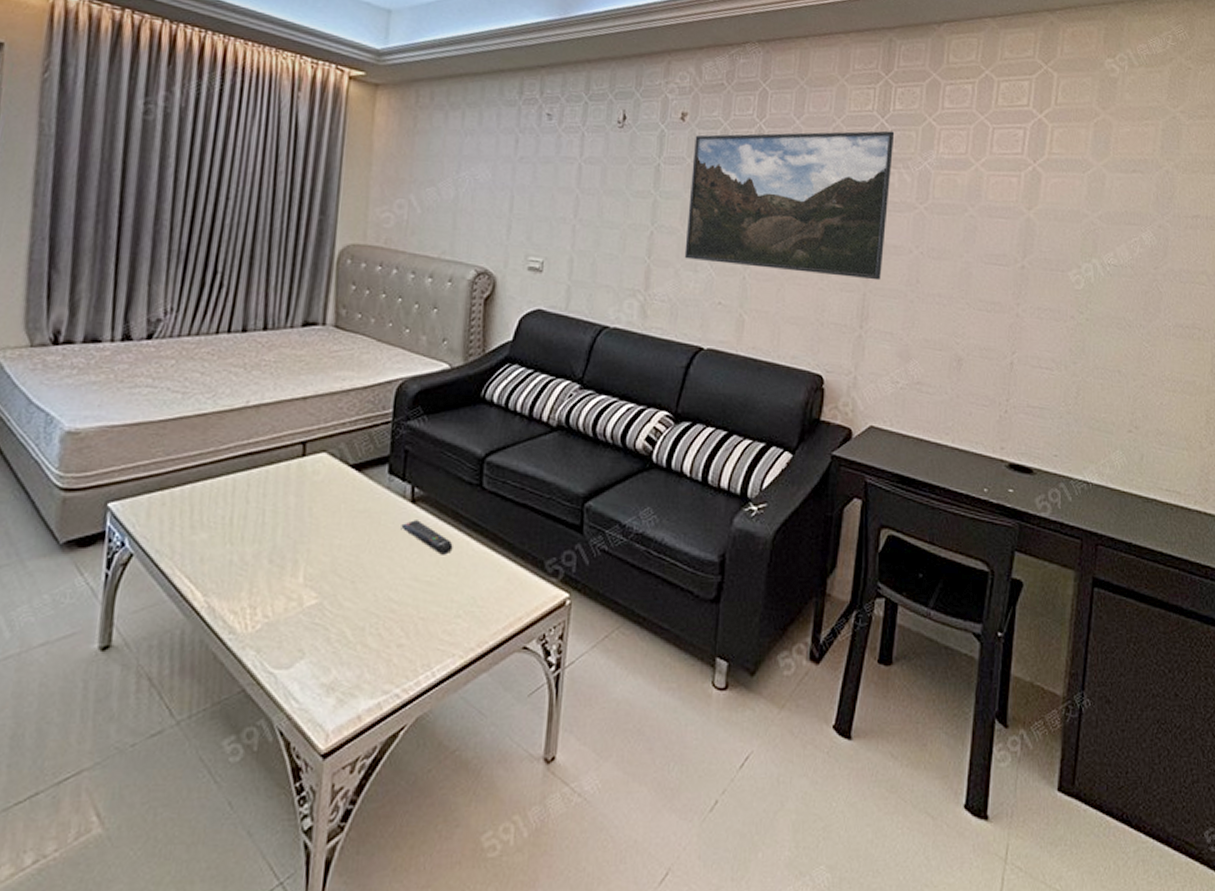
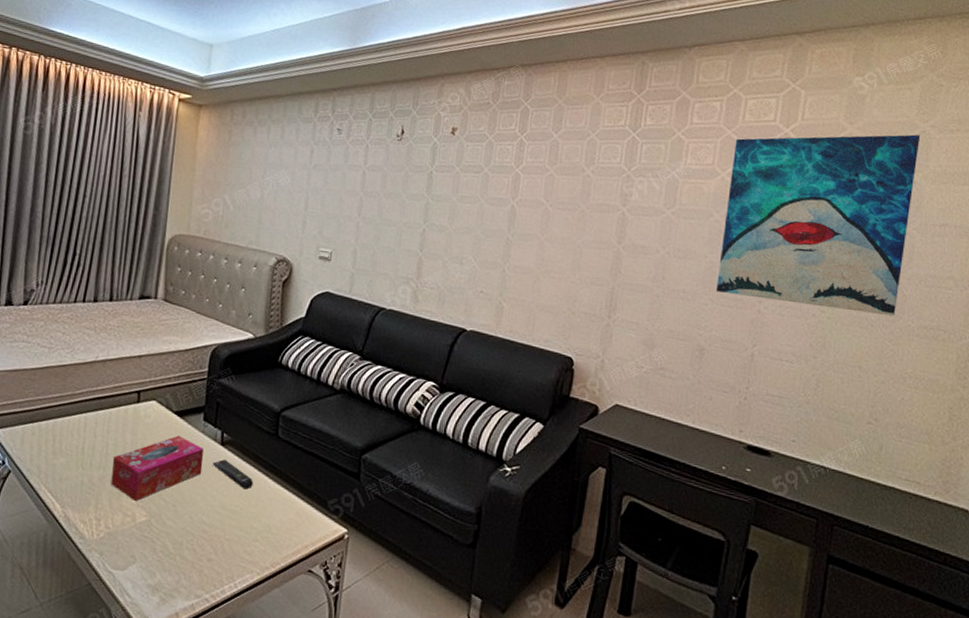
tissue box: none [269,494,390,580] -> present [111,435,204,501]
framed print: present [684,130,895,281] -> none [452,143,645,276]
wall art: none [972,120,1171,316] -> present [715,134,921,317]

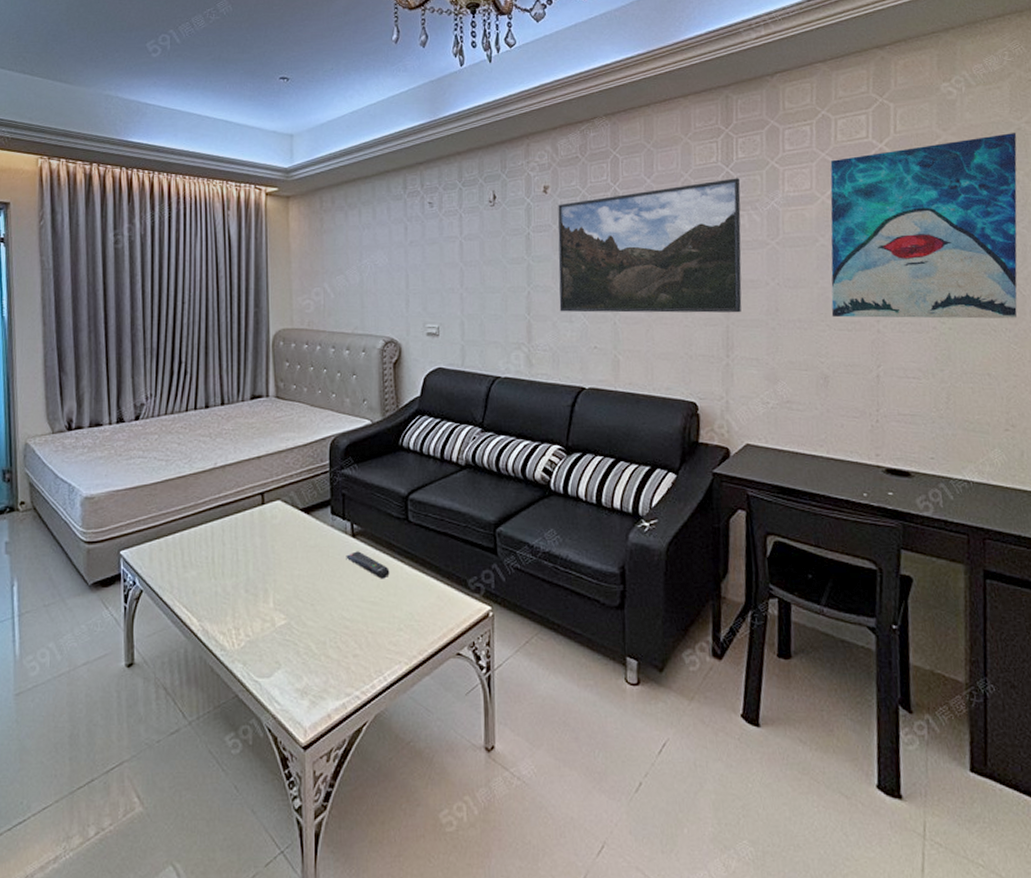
tissue box: present [111,435,204,501] -> none [244,533,336,605]
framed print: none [452,143,645,276] -> present [558,178,742,313]

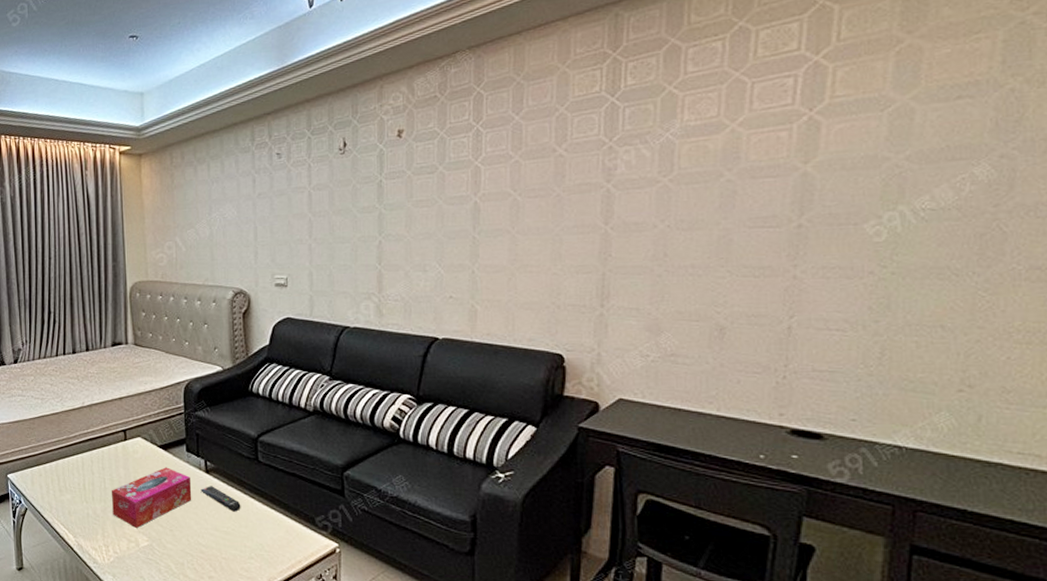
tissue box: none [244,533,336,605] -> present [111,467,192,528]
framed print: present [558,178,742,313] -> none [412,108,628,261]
wall art: present [830,133,1018,319] -> none [734,28,1018,263]

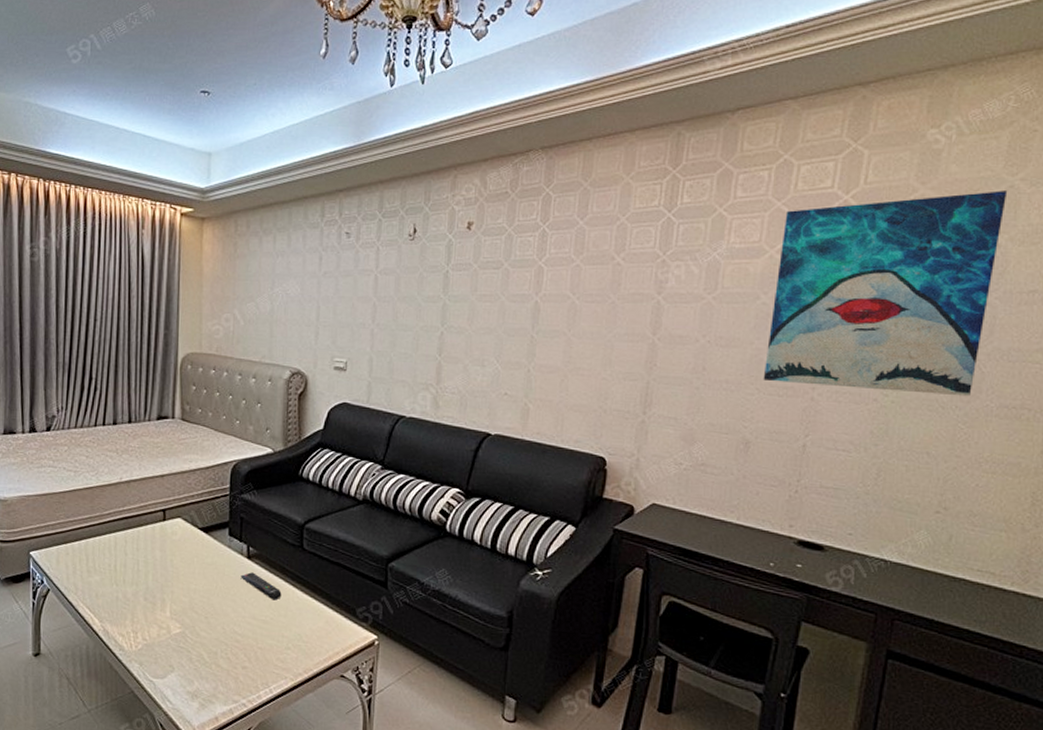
tissue box: present [111,467,192,528] -> none [144,551,232,614]
wall art: none [734,28,1018,263] -> present [763,190,1008,397]

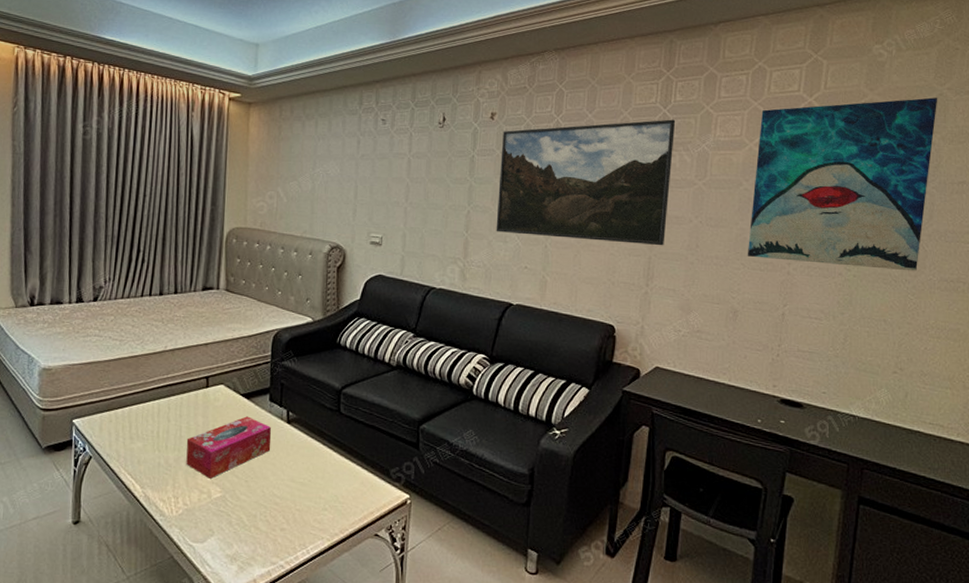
tissue box: none [144,551,232,614] -> present [186,416,272,479]
remote control: present [240,572,282,600] -> none [280,436,320,463]
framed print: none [472,224,682,369] -> present [496,119,676,246]

